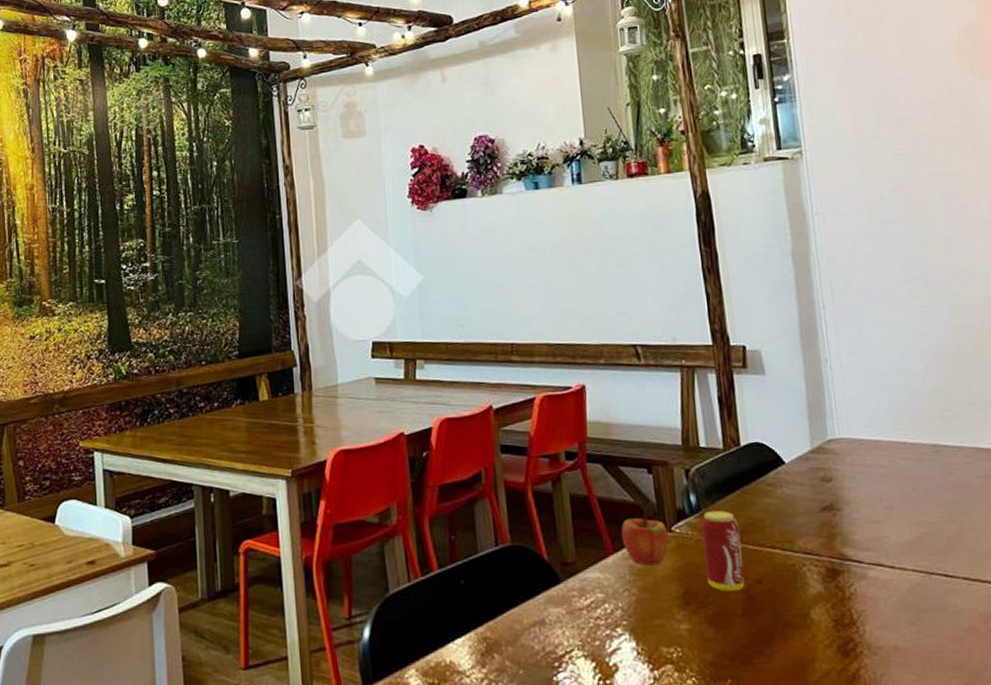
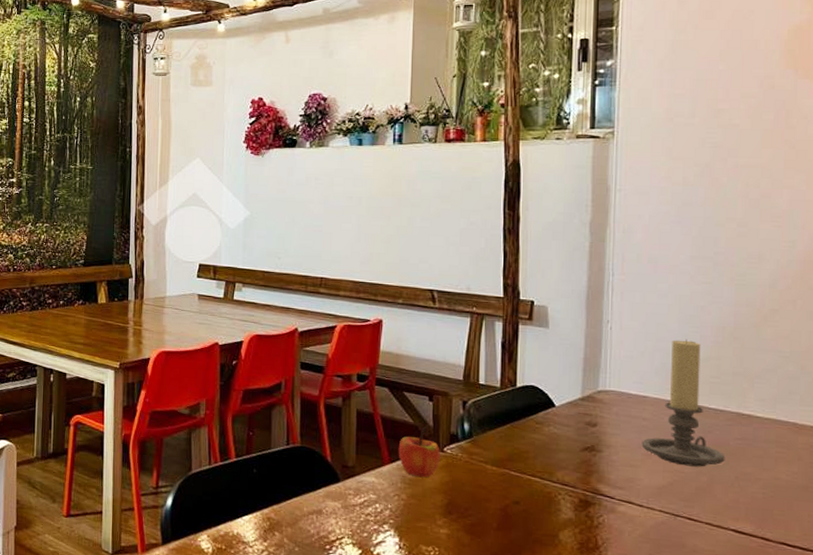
beverage can: present [701,511,745,591] -> none [469,439,505,508]
candle holder: none [882,371,972,515] -> present [641,339,725,467]

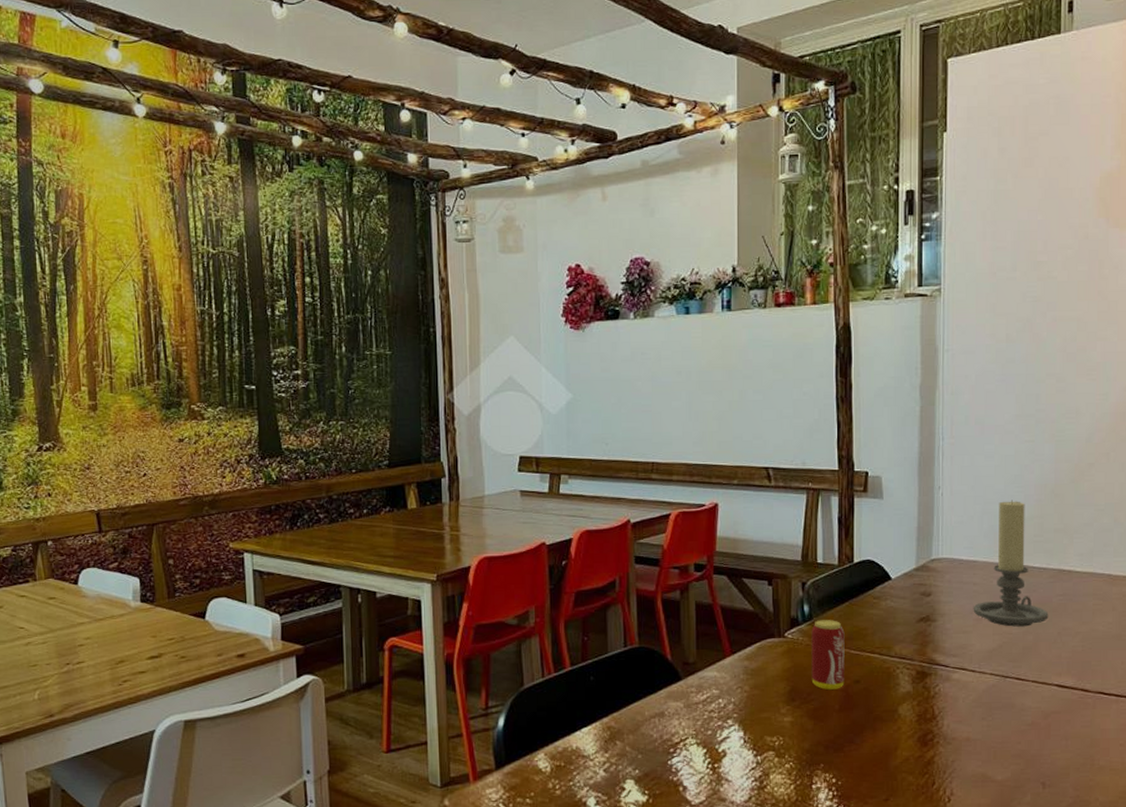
apple: present [398,426,440,478] -> none [739,613,781,667]
beverage can: none [469,439,505,508] -> present [811,620,845,690]

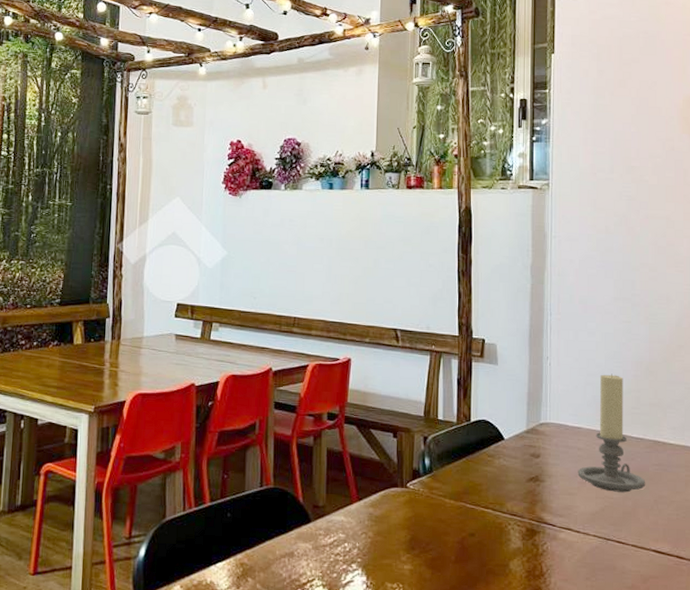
beverage can: present [811,620,845,690] -> none [430,473,461,541]

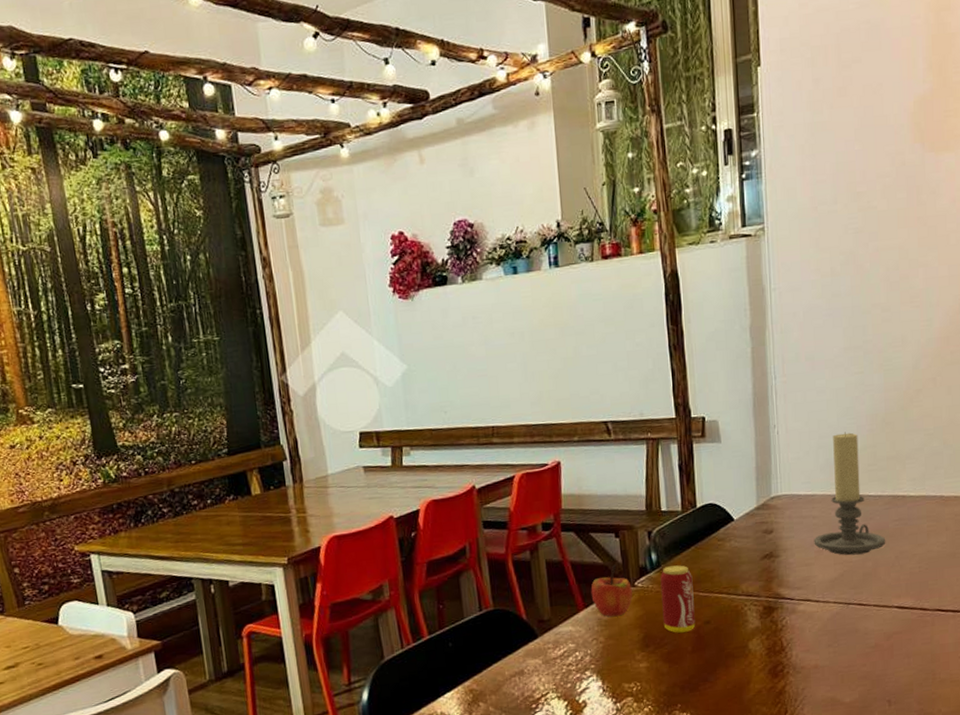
apple: none [365,463,404,514] -> present [591,564,633,617]
beverage can: none [430,473,461,541] -> present [660,565,696,633]

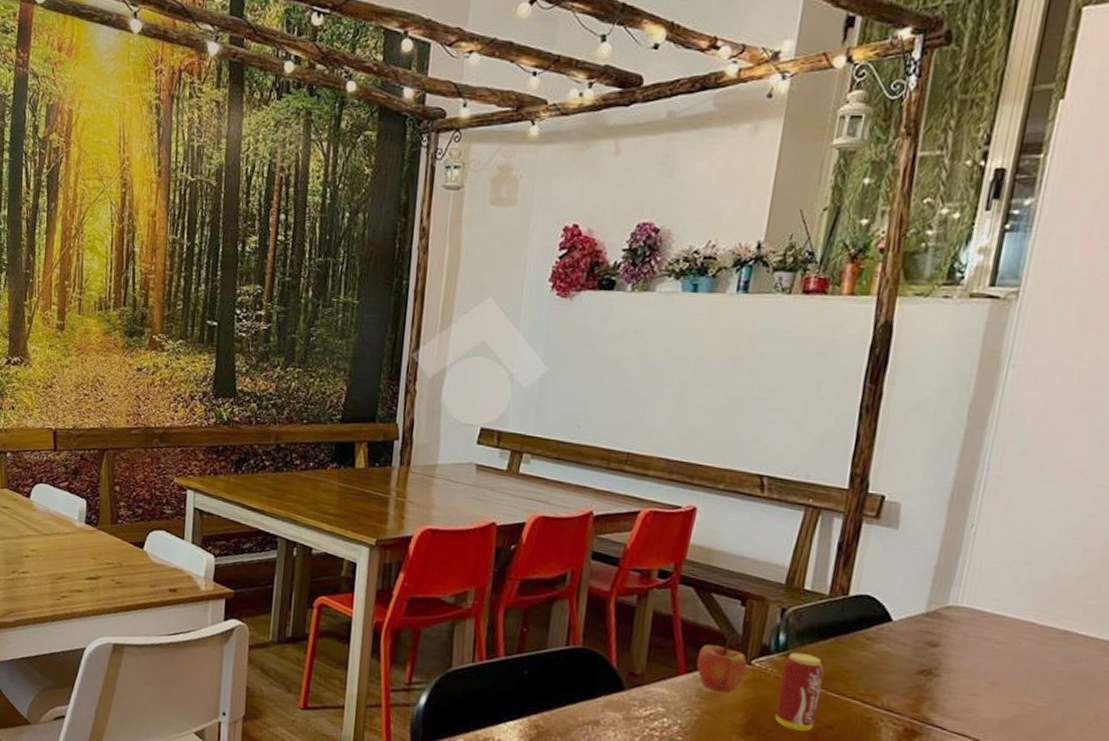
candle holder: present [814,432,886,556] -> none [989,552,1088,701]

